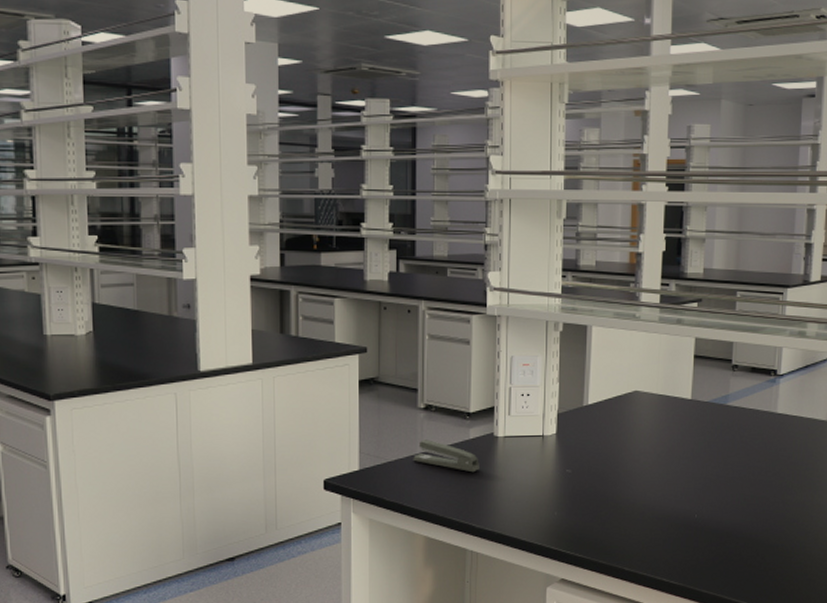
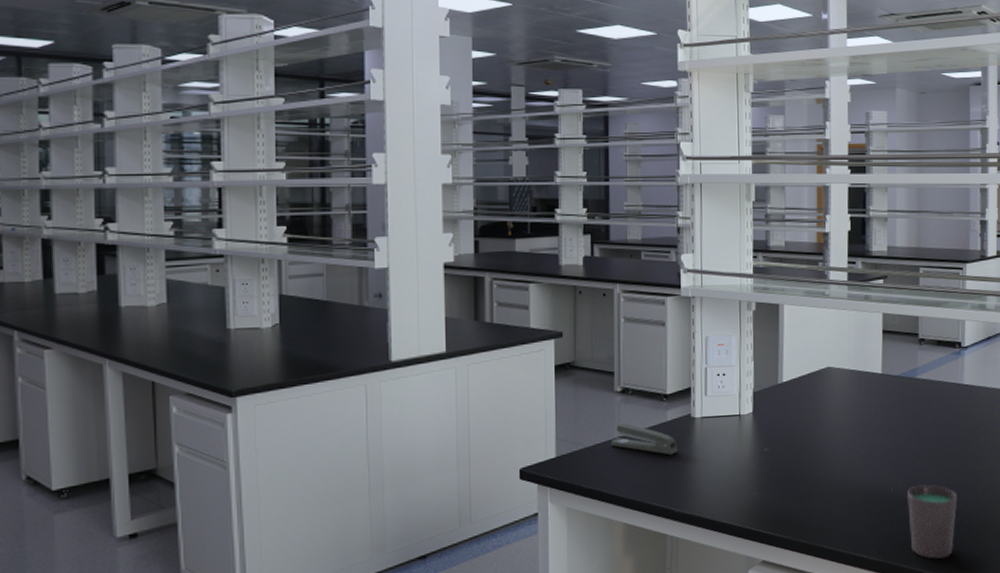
cup: none [712,512,764,586] -> present [907,484,958,559]

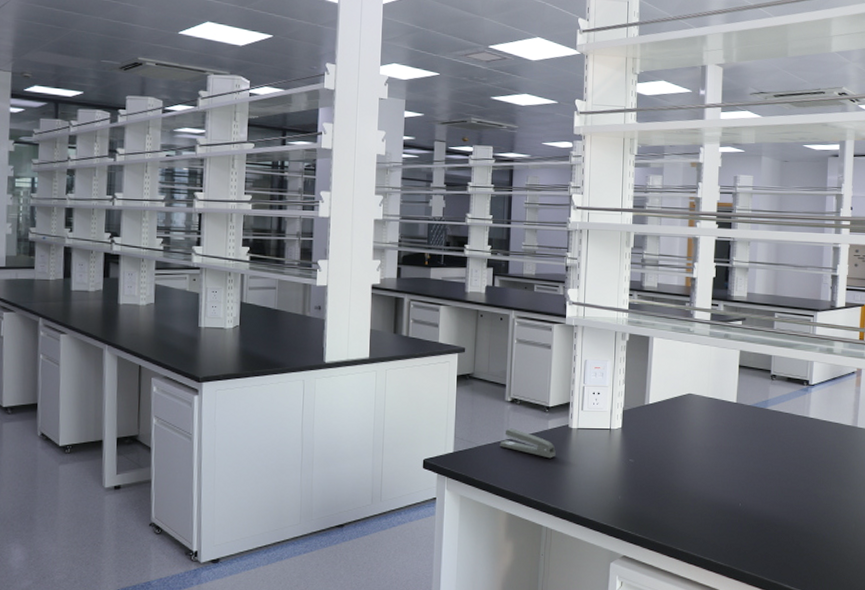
cup: present [907,484,958,559] -> none [753,502,799,569]

